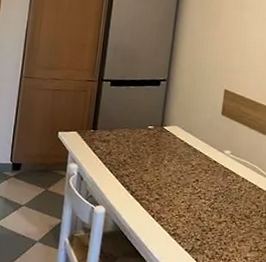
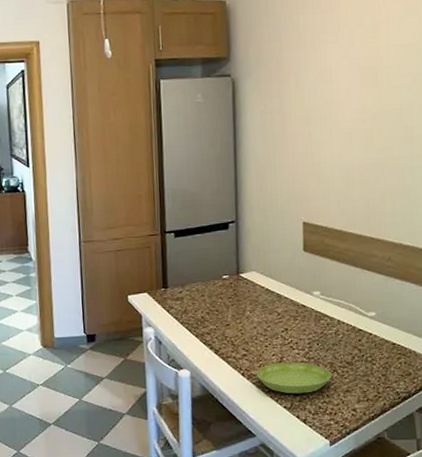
saucer: none [165,209,231,239] -> present [256,362,332,394]

